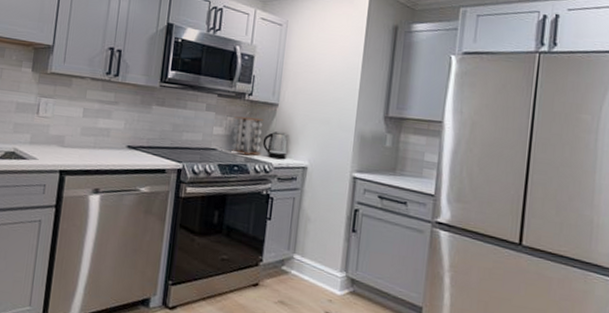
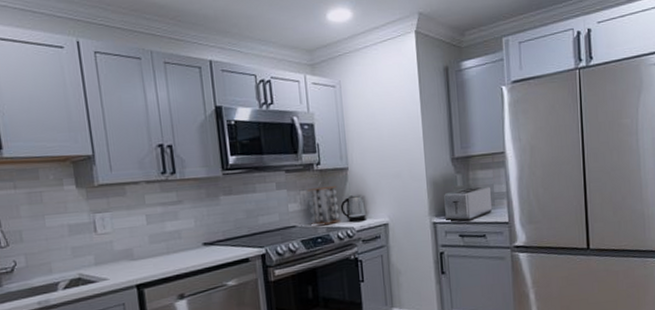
toaster: none [367,149,422,185] -> present [444,186,492,222]

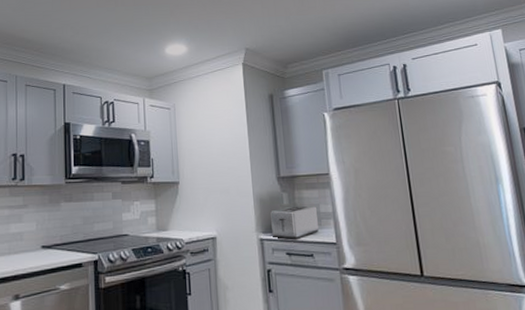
spice rack: present [307,181,341,226] -> none [140,193,171,236]
kettle: present [340,194,366,223] -> none [170,207,195,235]

